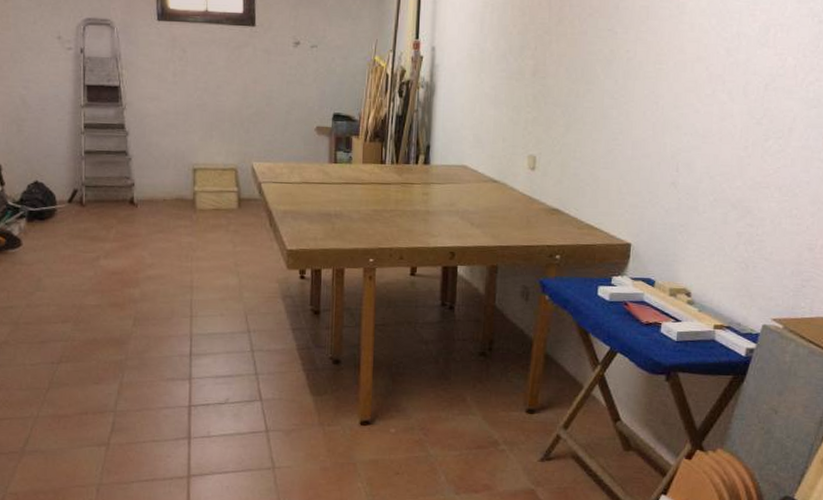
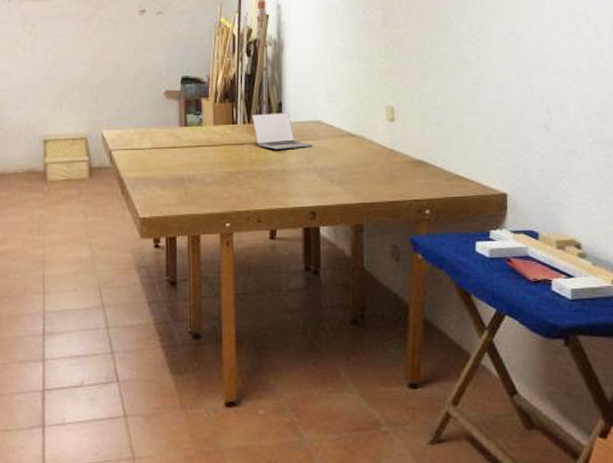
laptop: none [400,155,457,191] -> present [251,113,313,150]

